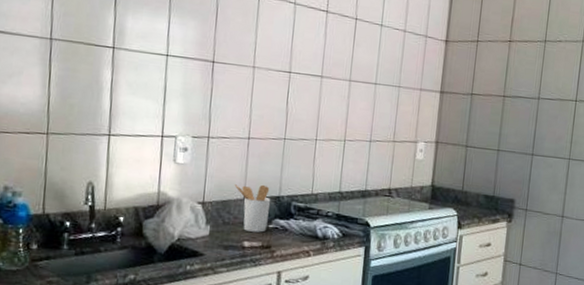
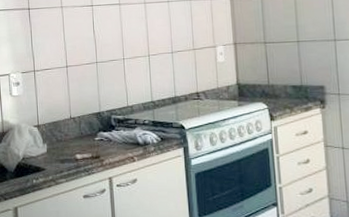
utensil holder: present [234,184,271,233] -> none [61,104,94,145]

